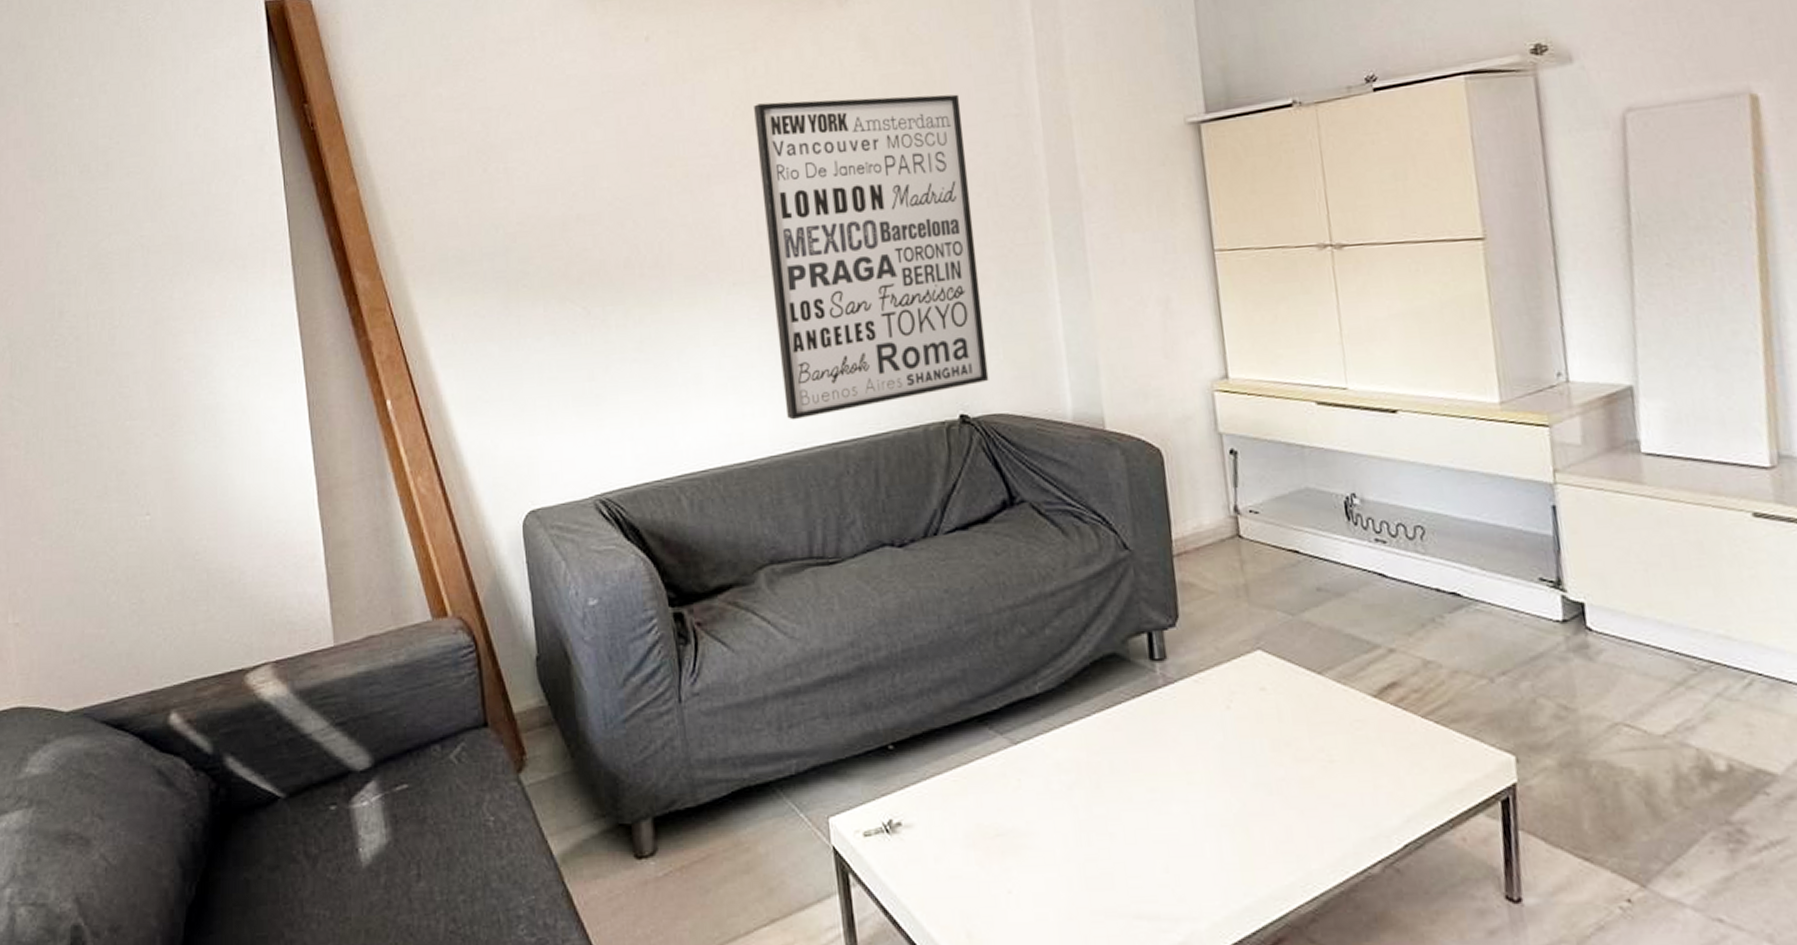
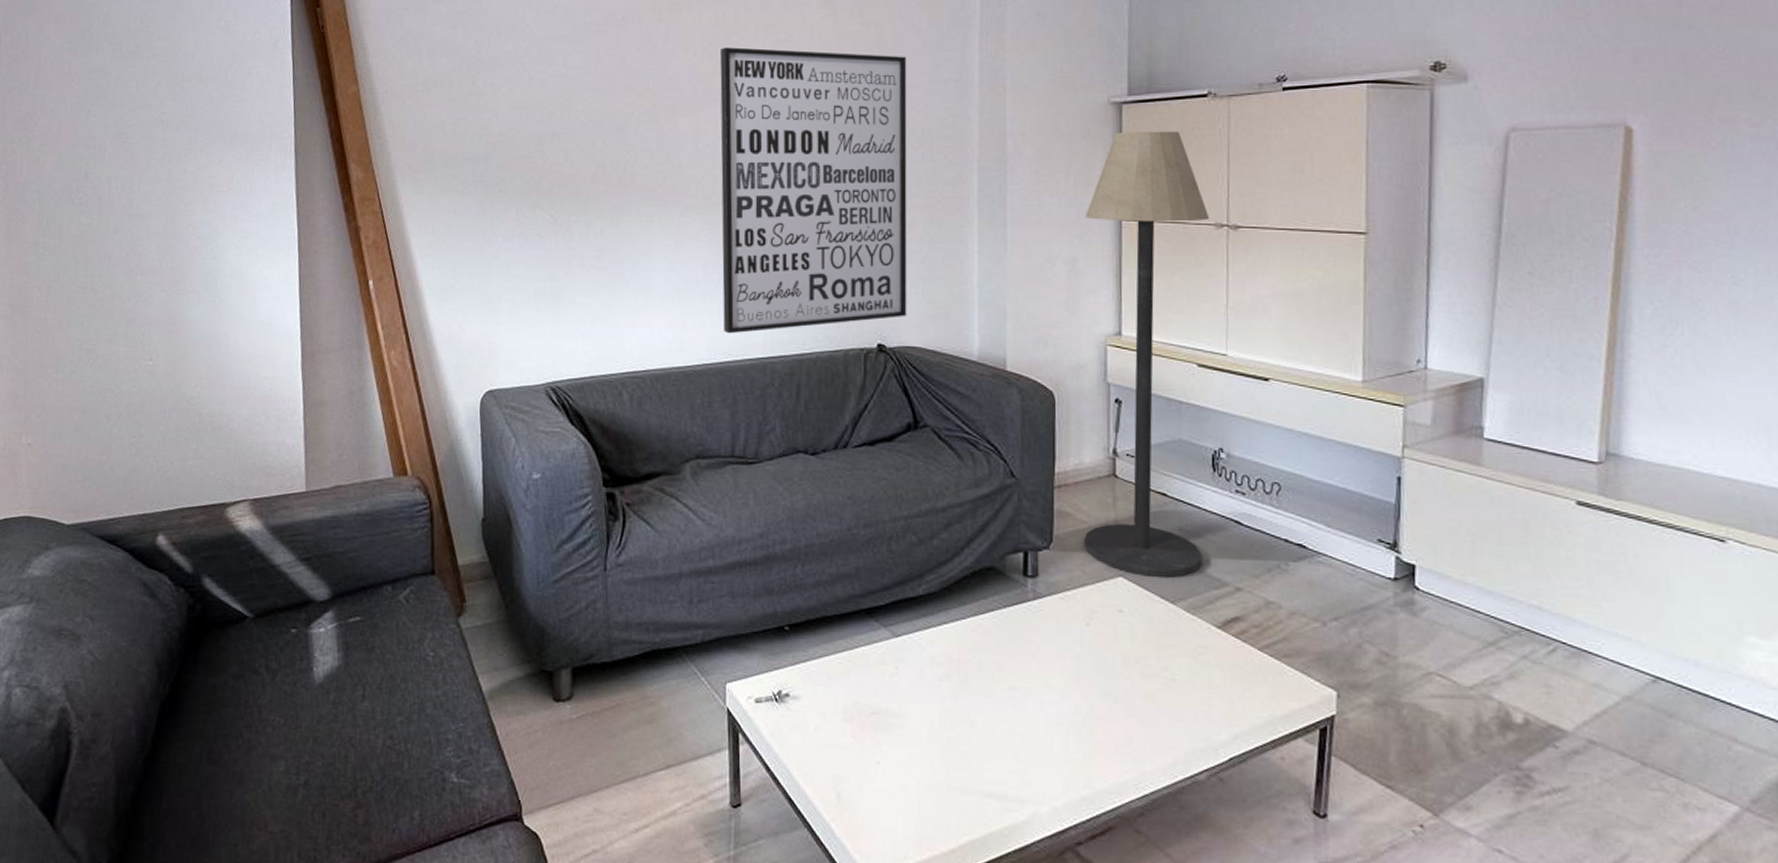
floor lamp: none [1174,147,1348,646] -> present [1083,131,1210,577]

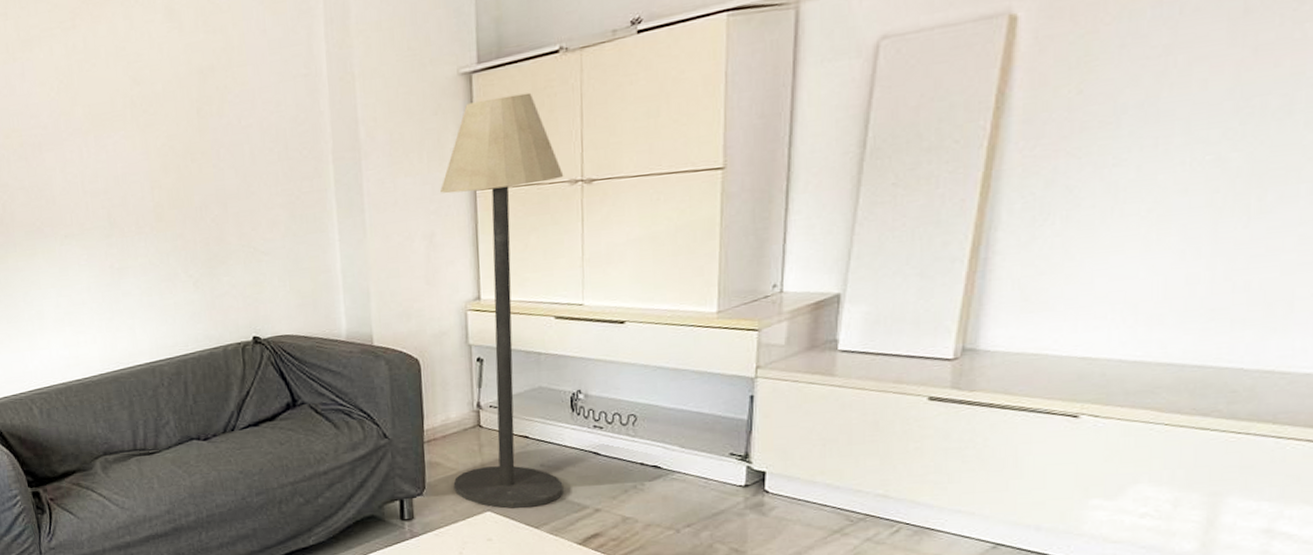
wall art: present [720,47,907,334] -> none [75,58,278,345]

